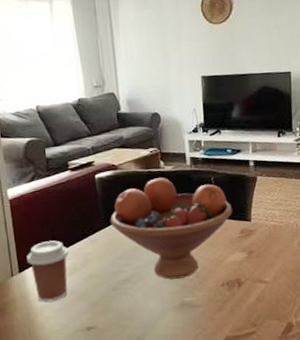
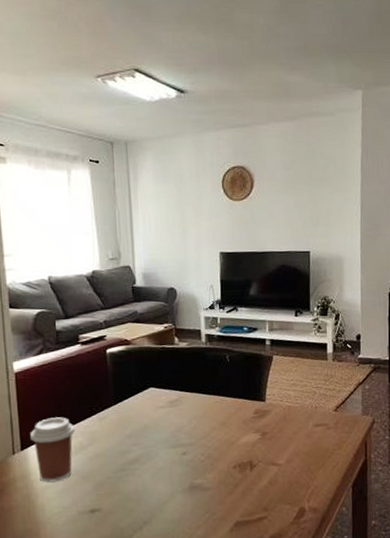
fruit bowl: present [110,177,233,280] -> none [120,354,248,461]

